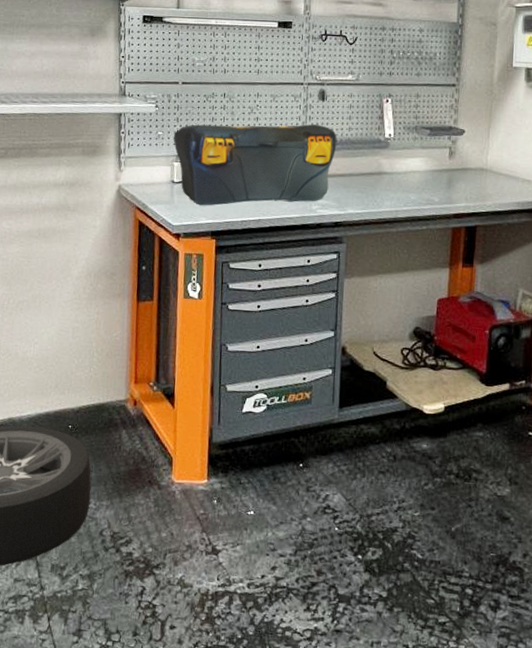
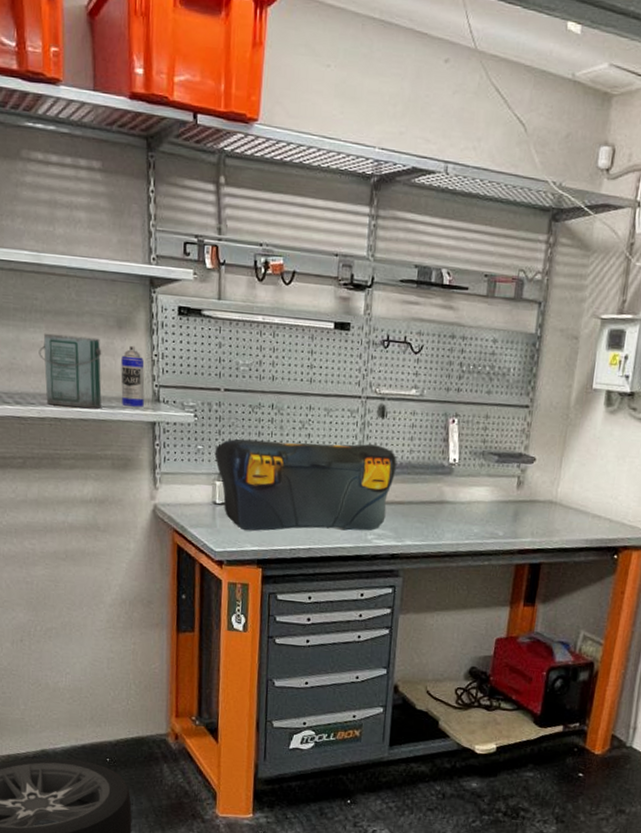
paint can: none [23,43,77,104] -> present [38,333,102,409]
spray can: none [92,50,113,101] -> present [121,345,145,407]

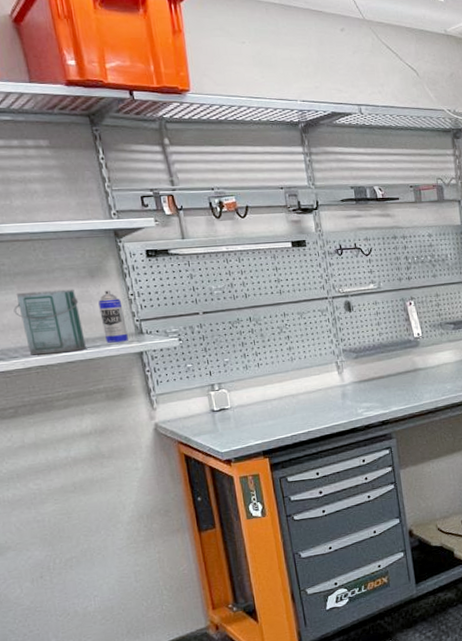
toolbox: present [214,438,397,532] -> none [204,334,371,429]

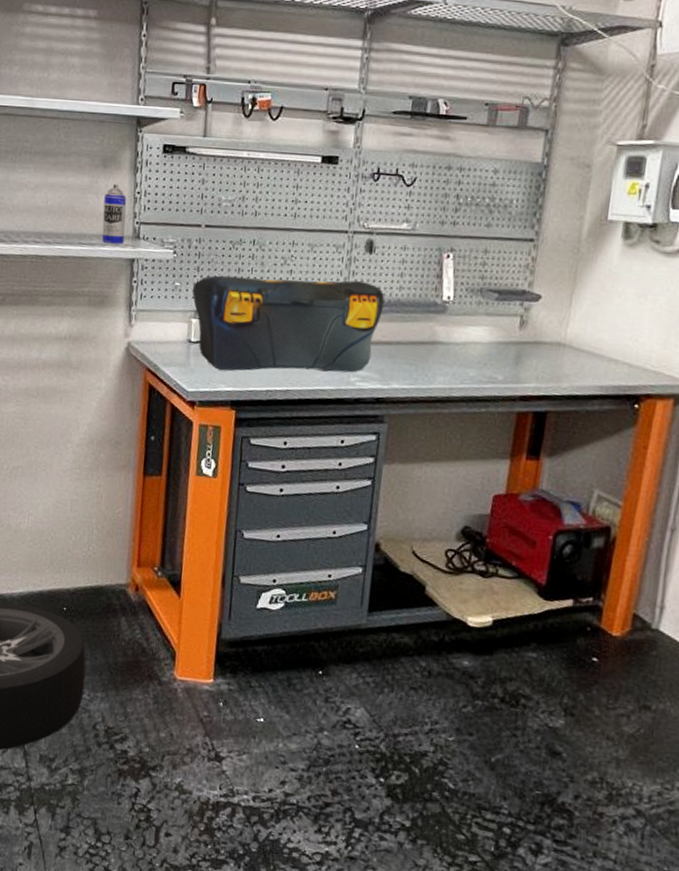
paint can: present [13,289,86,355] -> none [25,173,86,246]
toolbox: none [204,334,371,429] -> present [192,275,385,373]

